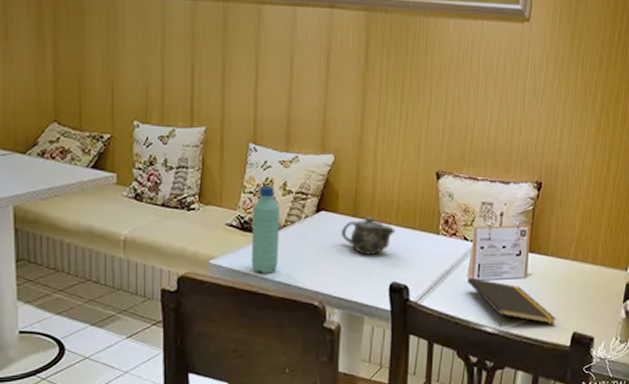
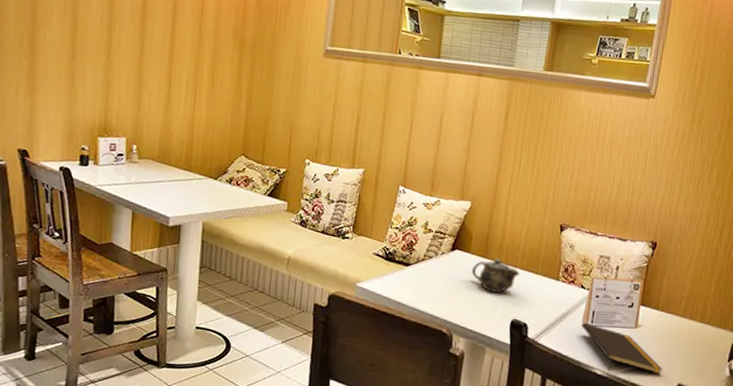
water bottle: present [251,186,280,274] -> none [391,223,421,300]

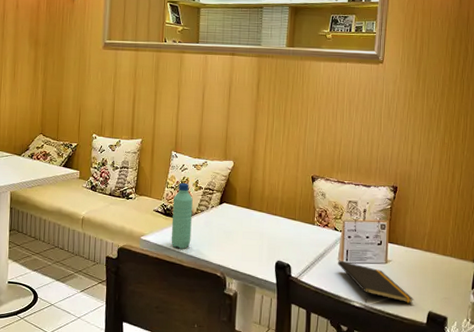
water bottle: none [391,223,421,300] -> present [171,183,193,249]
teapot: present [472,258,520,294] -> none [239,208,280,239]

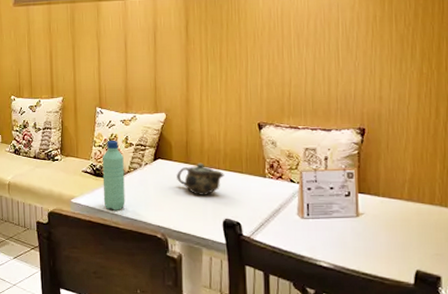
teapot: none [239,208,280,239] -> present [177,162,225,196]
notepad: present [338,260,414,304] -> none [297,215,397,262]

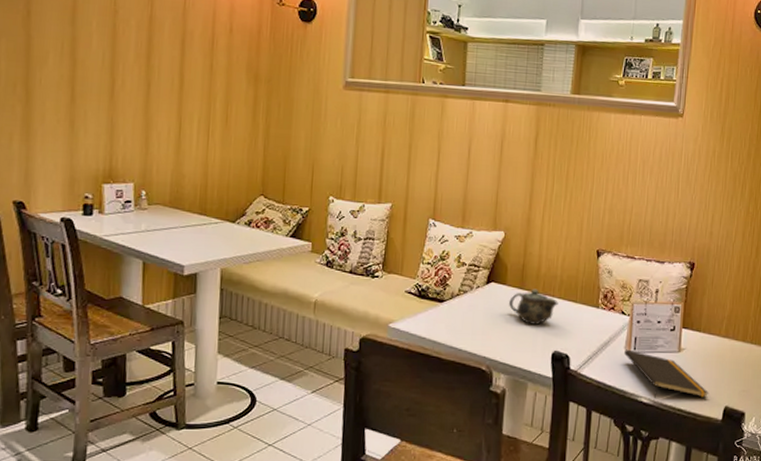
water bottle: present [102,141,126,210] -> none [426,258,454,338]
notepad: none [297,215,397,262] -> present [624,349,709,398]

